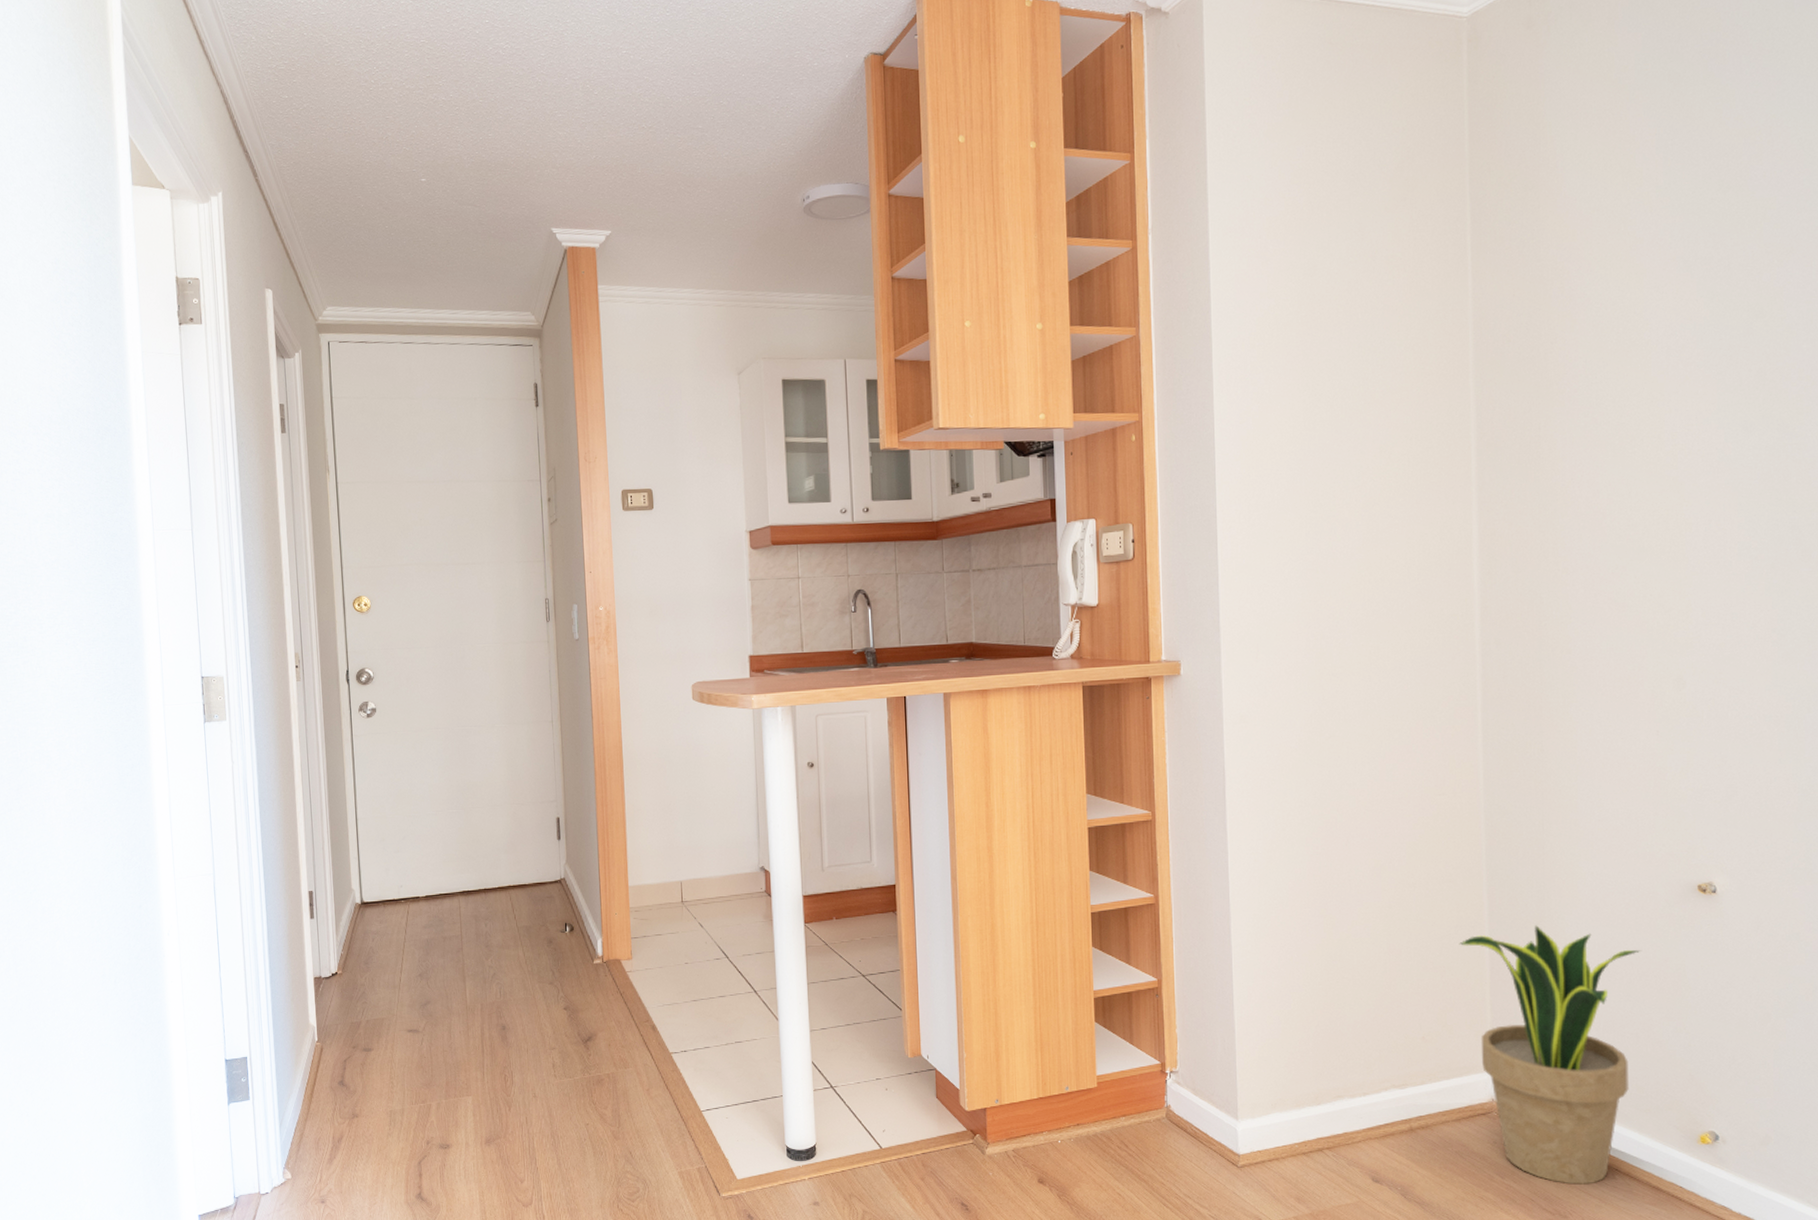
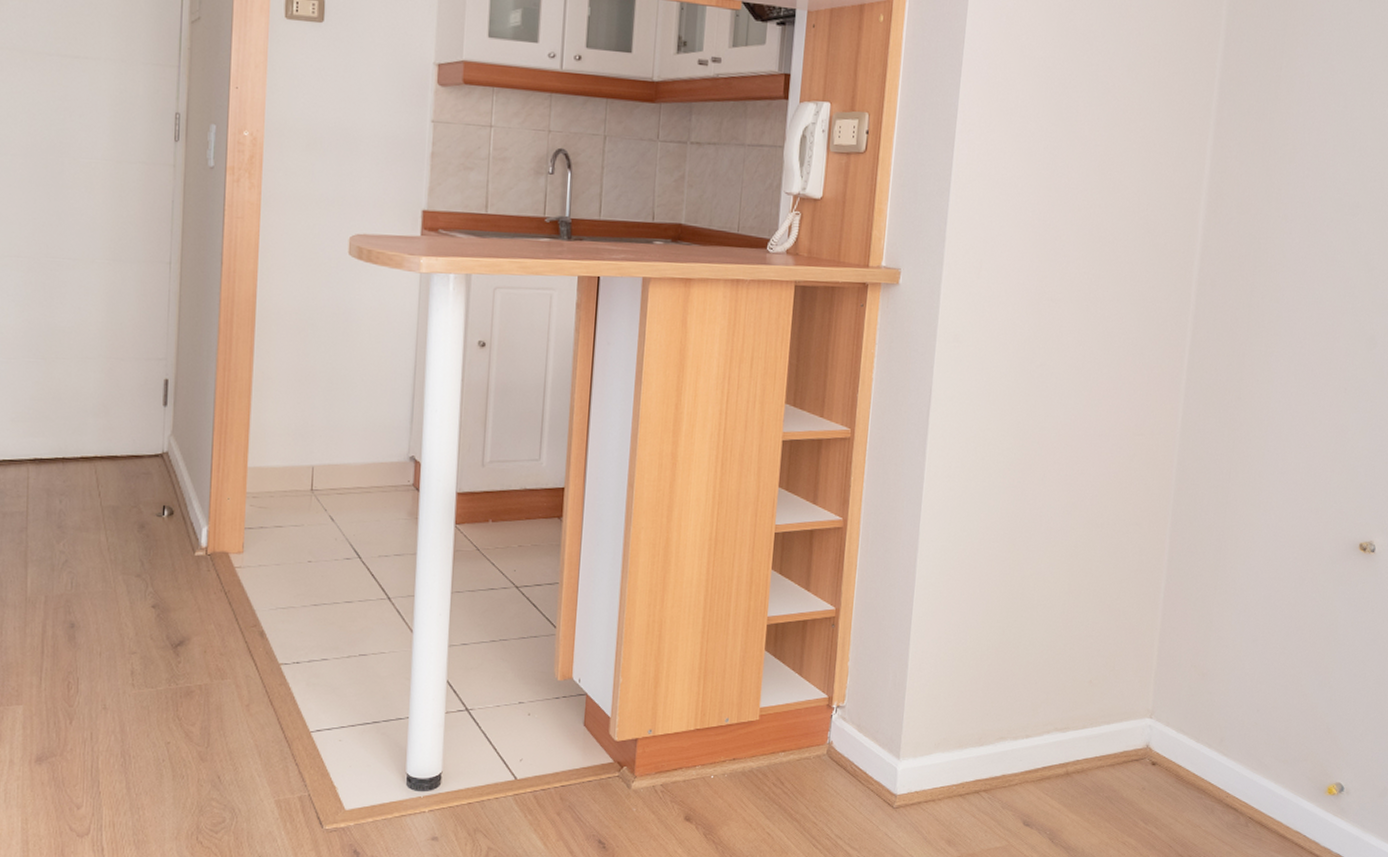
potted plant: present [1459,925,1641,1185] -> none [1136,574,1301,832]

